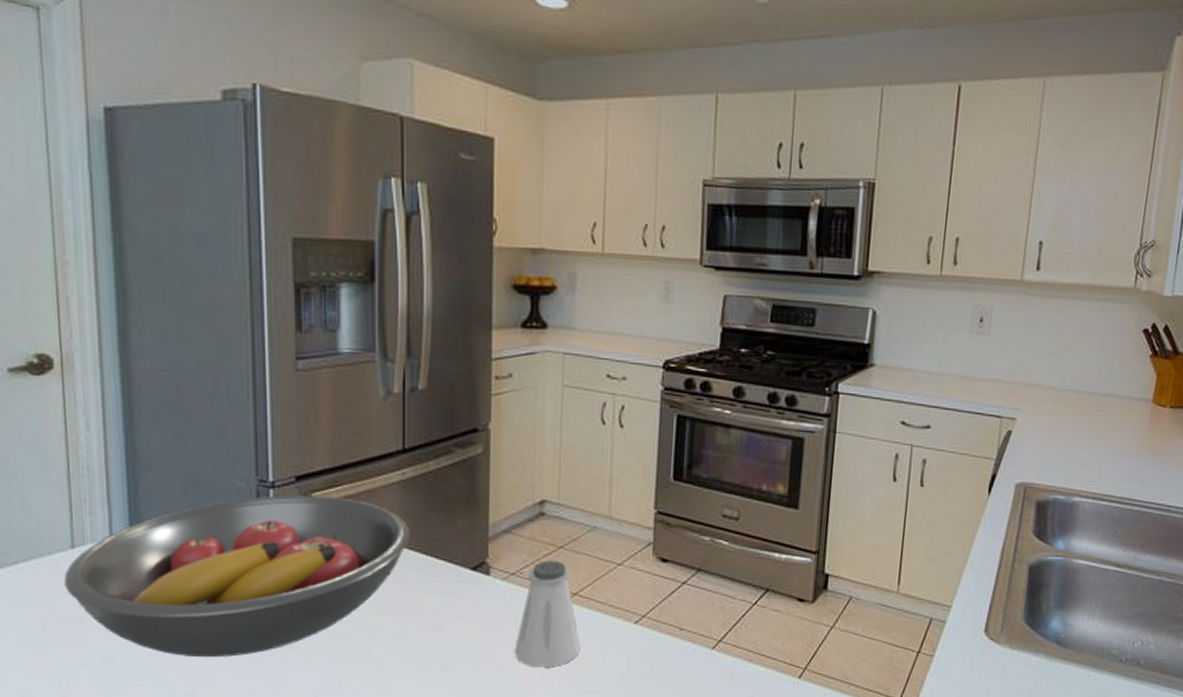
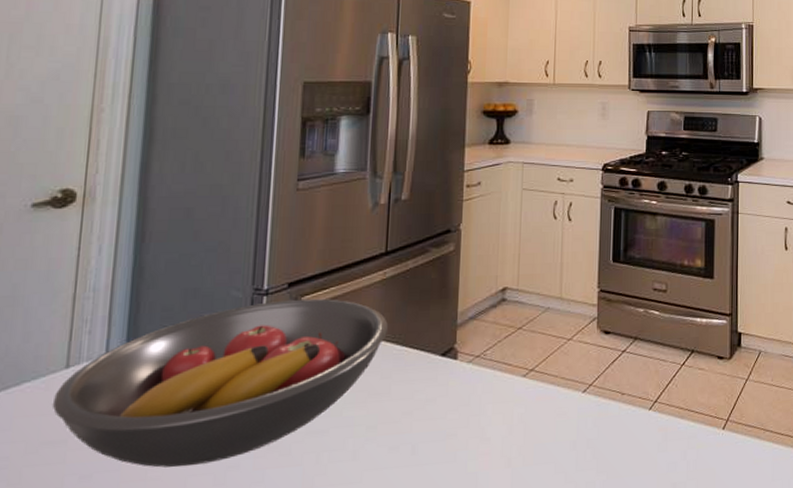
saltshaker: present [514,560,581,668] -> none [477,340,536,444]

